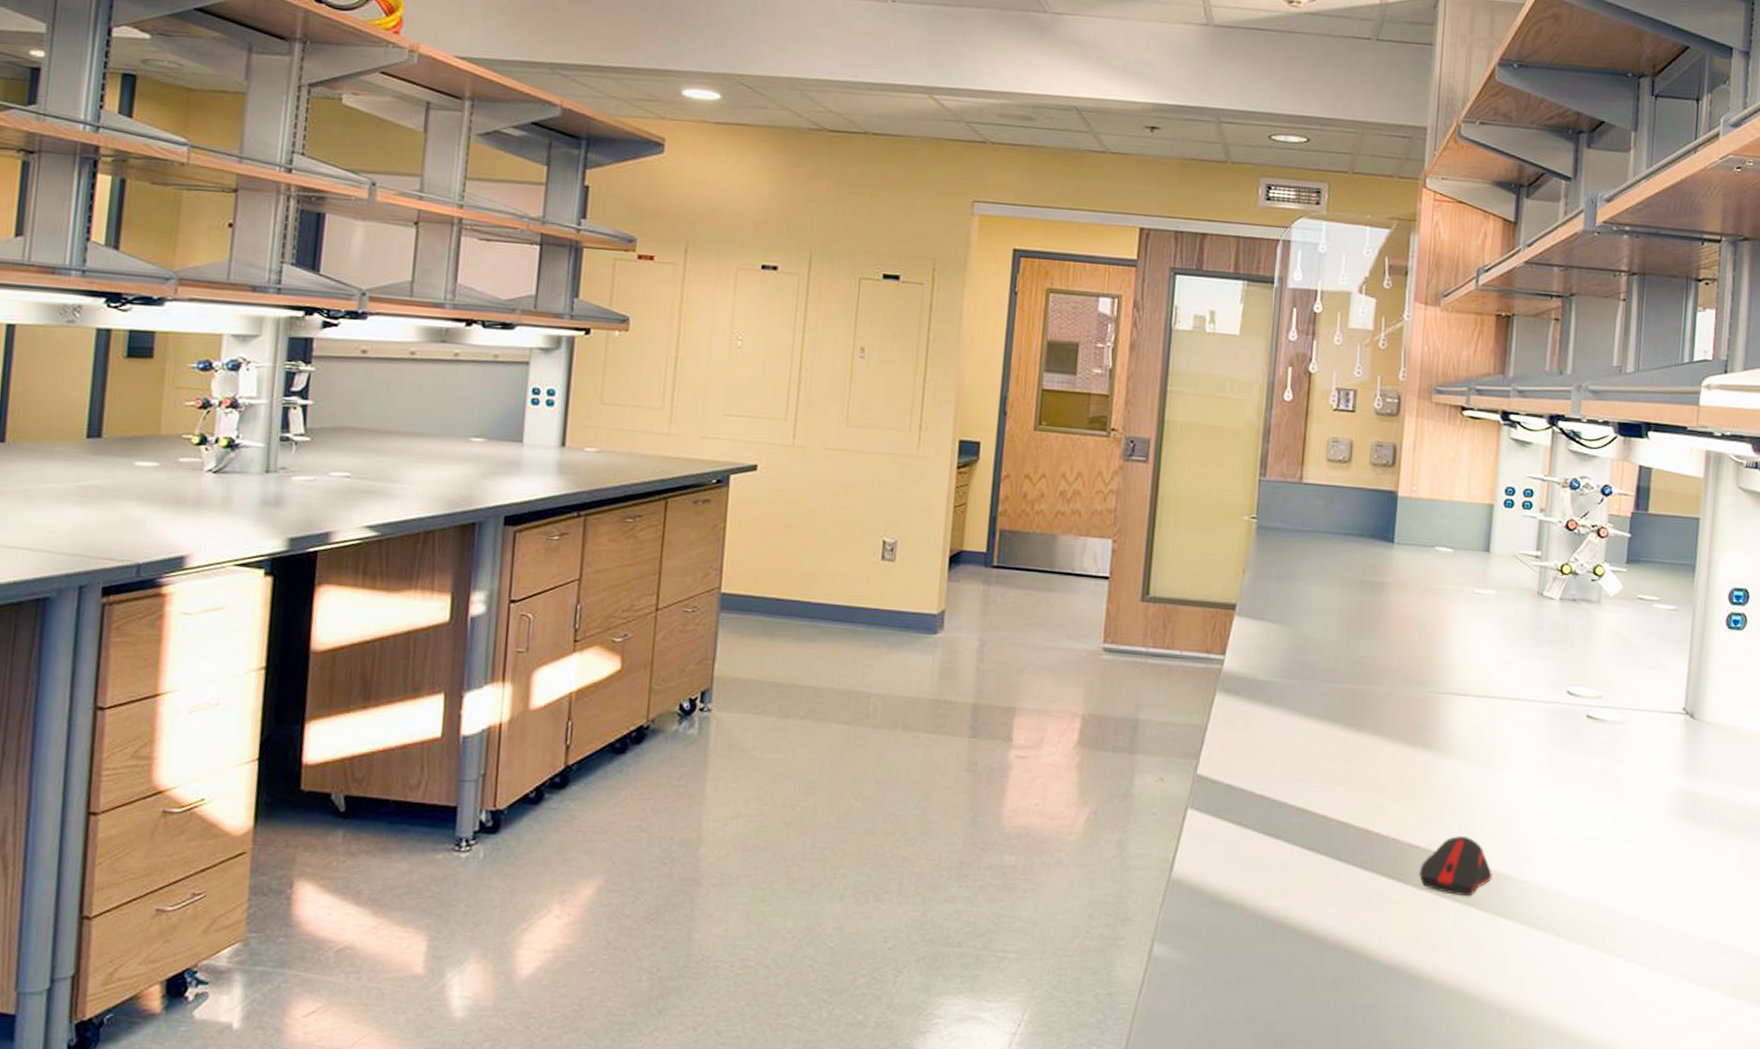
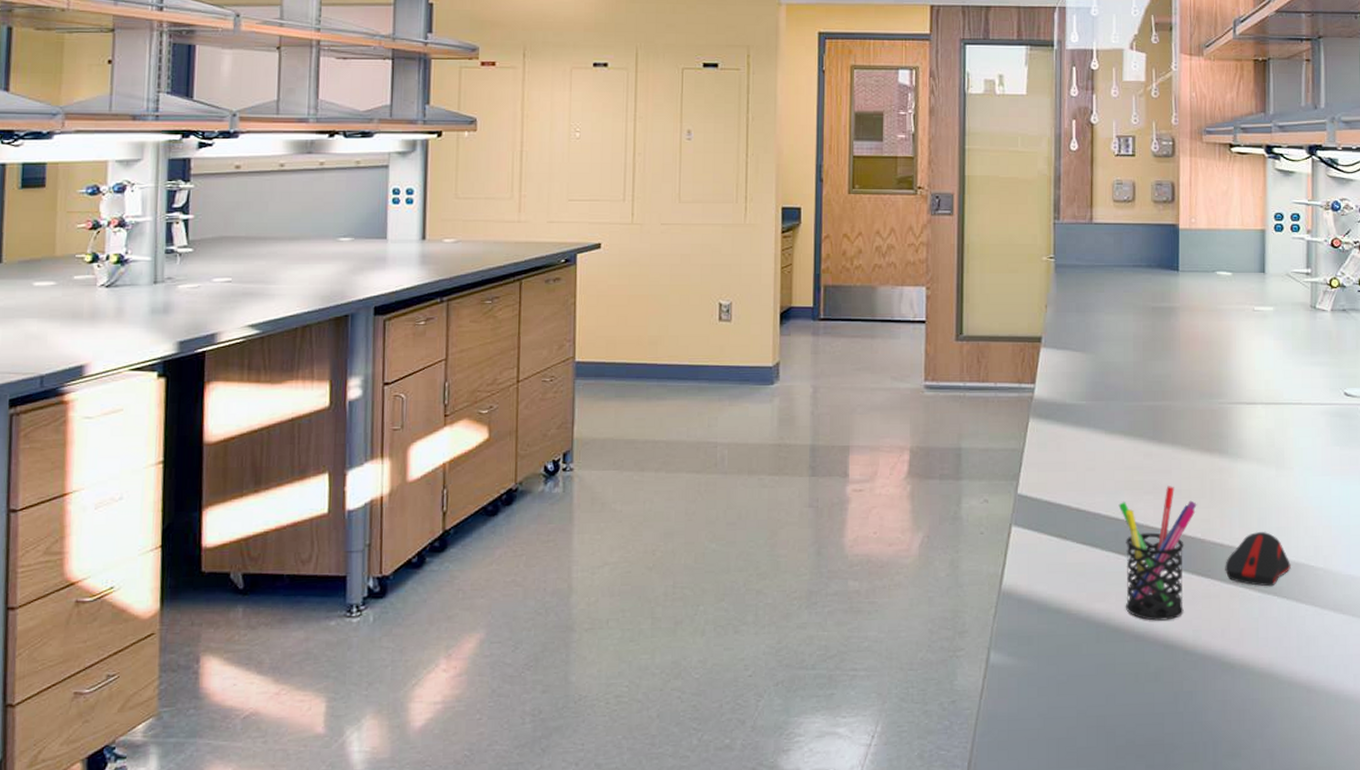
pen holder: none [1306,778,1394,925] -> present [1118,486,1197,621]

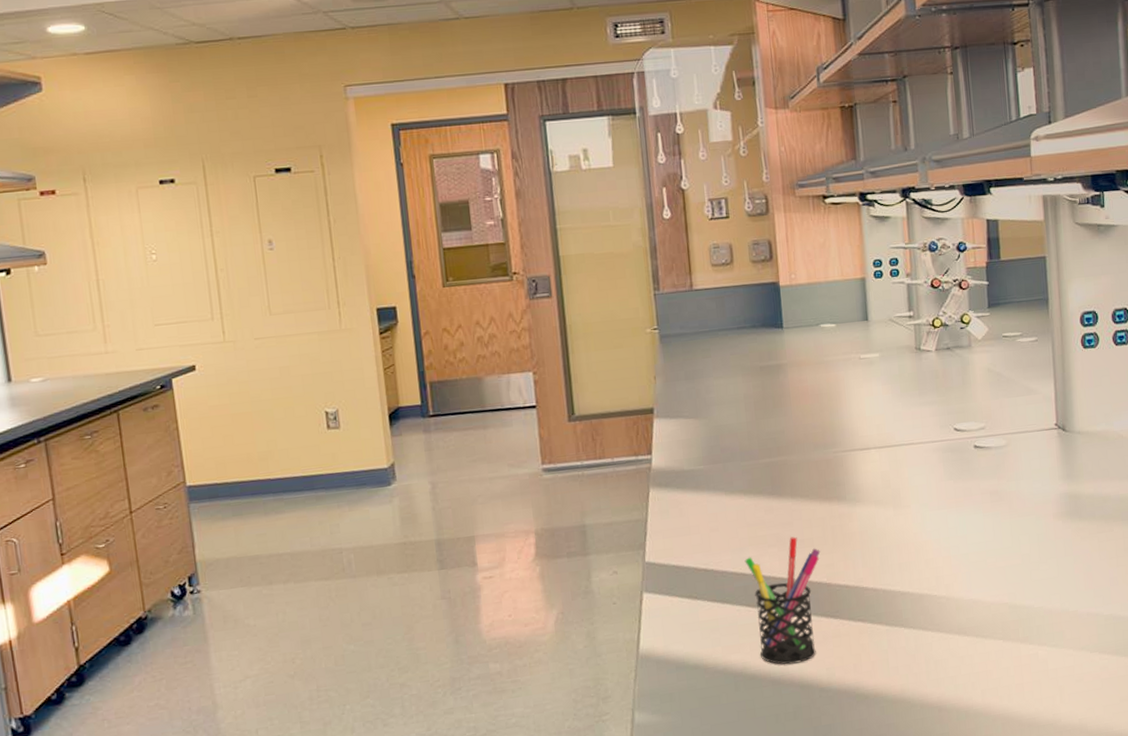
computer mouse: present [1225,532,1291,587] -> none [852,569,915,620]

